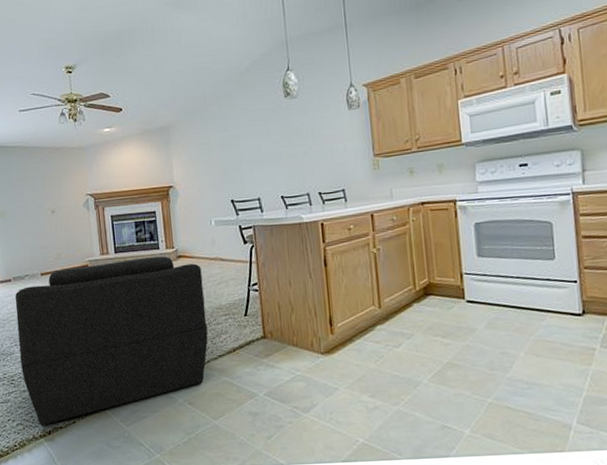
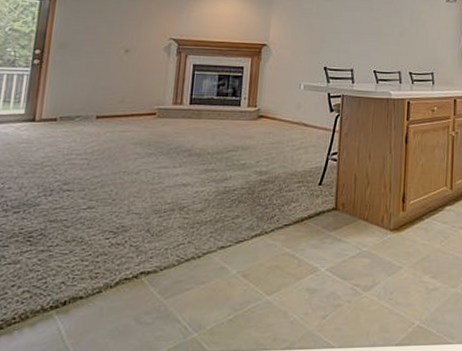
armchair: present [15,256,208,426] -> none [44,113,282,295]

